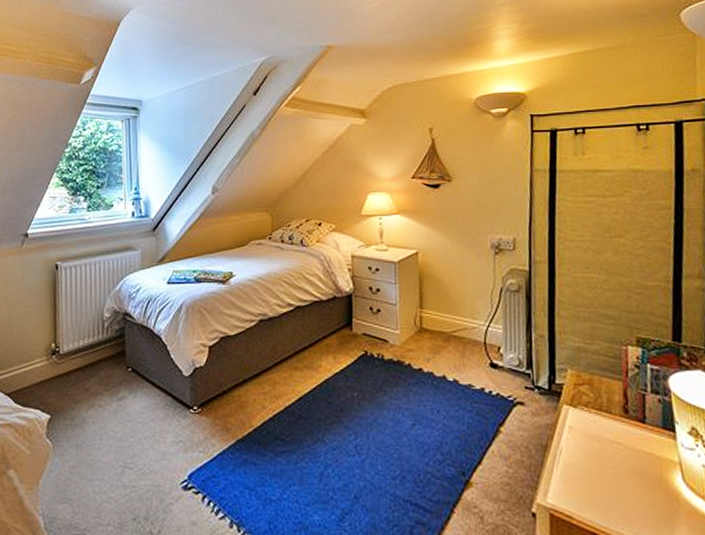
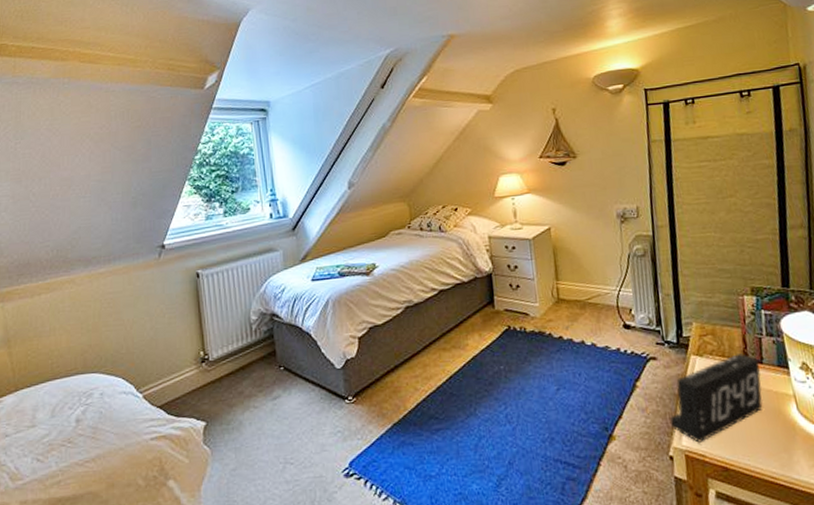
alarm clock: none [535,409,642,502] -> present [670,354,763,443]

